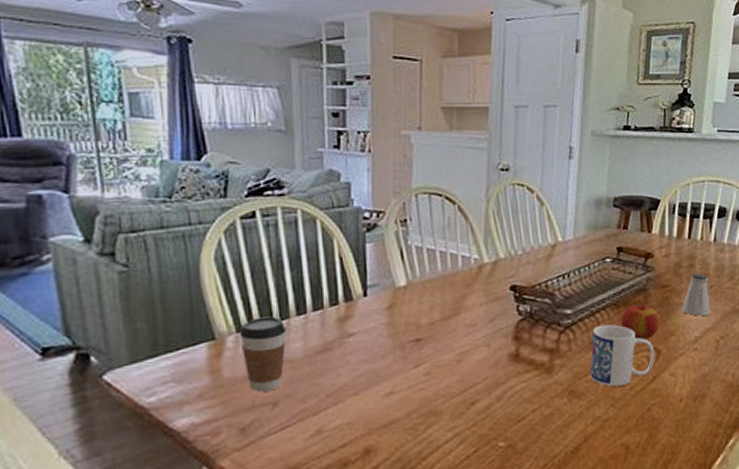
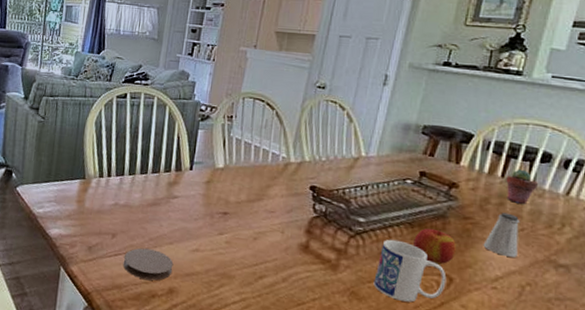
coffee cup: present [239,316,286,392] -> none [100,169,131,225]
coaster: none [295,407,365,449] -> present [123,248,174,281]
potted succulent: none [692,227,718,262] -> present [506,169,538,204]

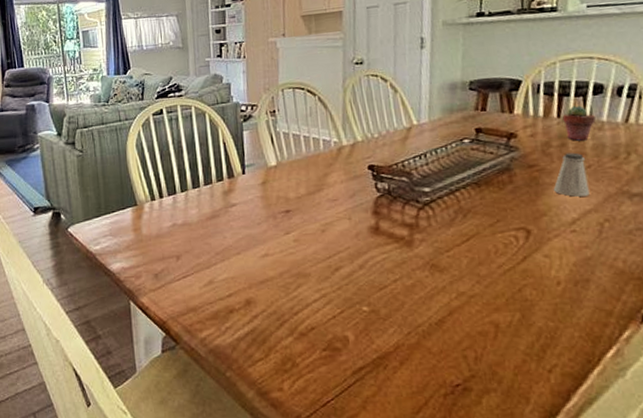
coaster: present [123,248,174,281] -> none [193,263,246,296]
mug: present [373,239,447,303] -> none [451,202,525,264]
apple: present [413,228,457,265] -> none [483,183,529,219]

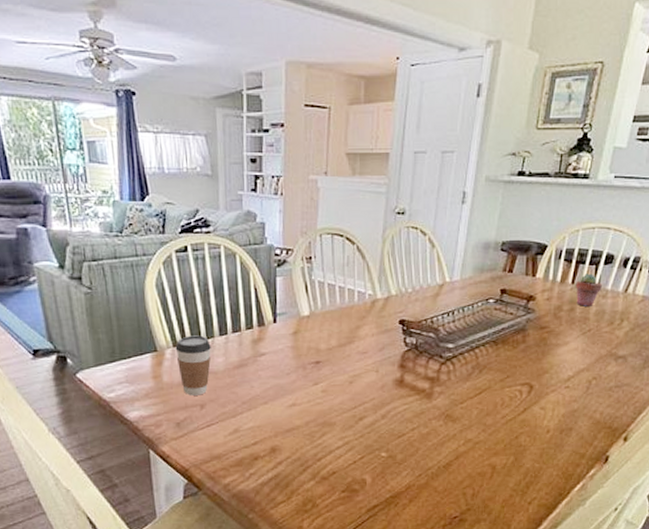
coffee cup: none [153,189,185,247] -> present [175,335,211,396]
saltshaker: present [553,152,590,197] -> none [557,317,588,357]

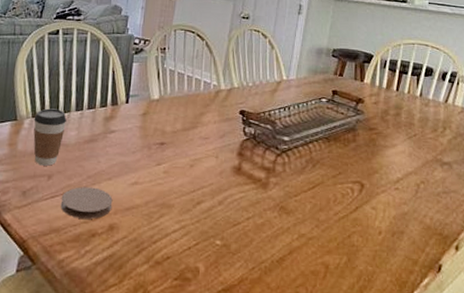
coaster: none [217,412,272,444] -> present [60,187,113,219]
potted succulent: present [576,273,602,306] -> none [400,83,424,113]

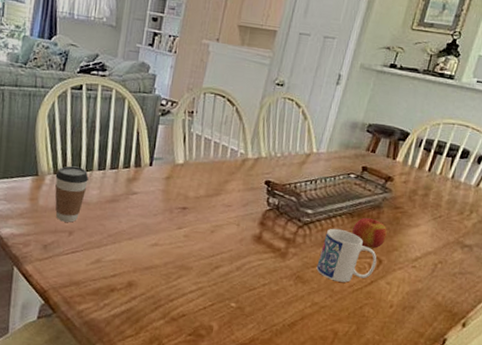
coaster: present [60,187,113,219] -> none [81,244,133,276]
mug: none [299,154,359,210] -> present [316,228,377,283]
apple: none [331,141,366,173] -> present [352,217,388,249]

